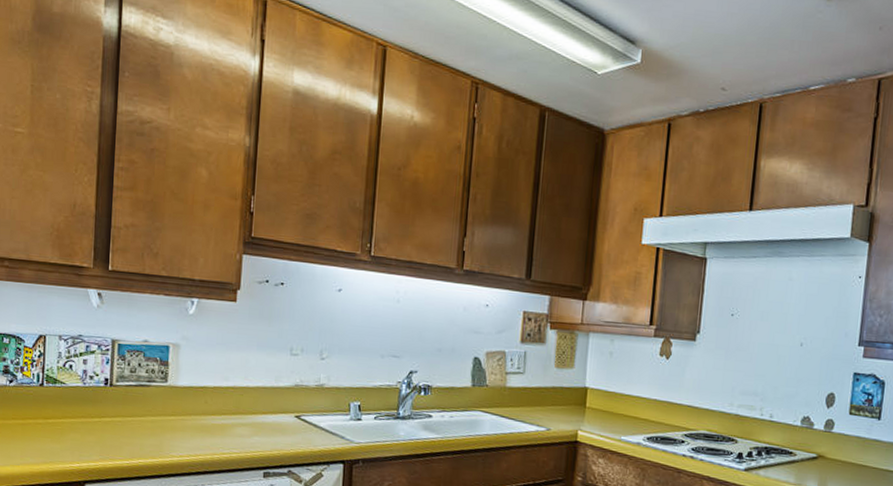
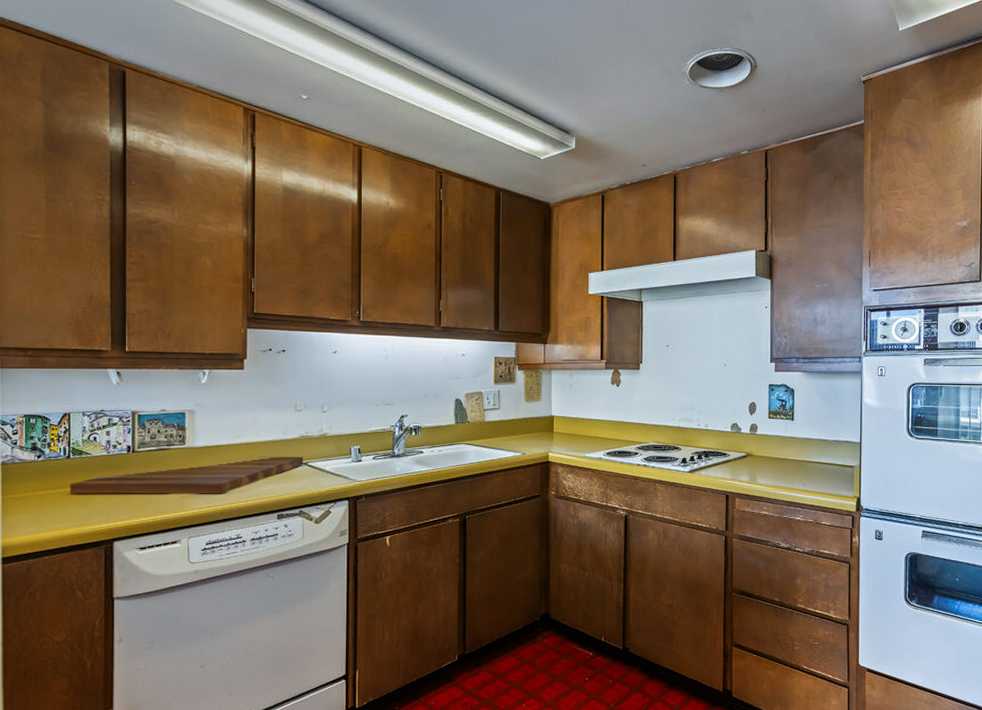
cutting board: none [41,404,297,443] -> present [70,457,304,494]

